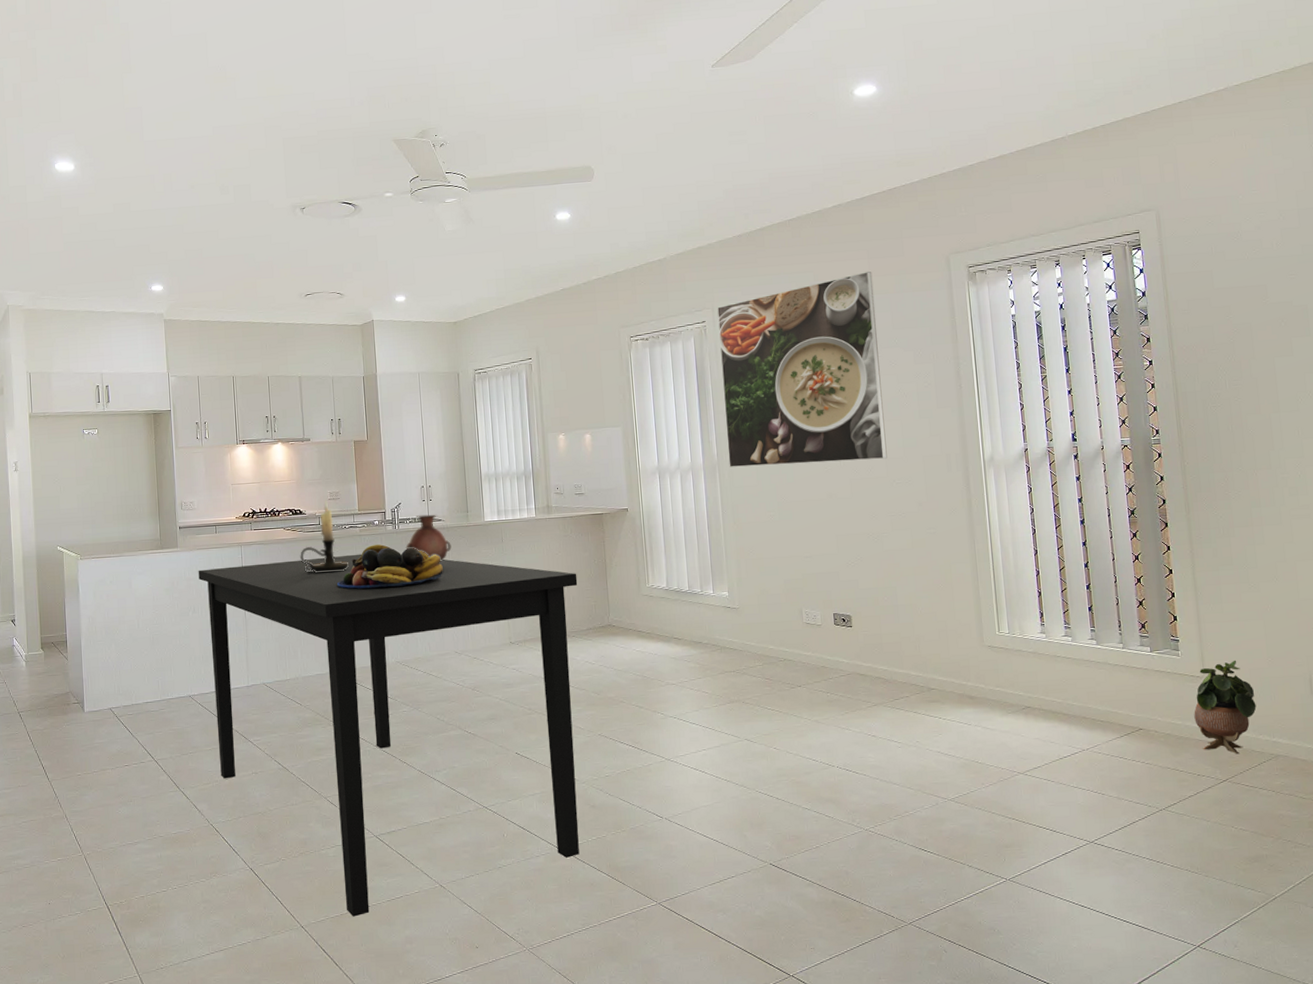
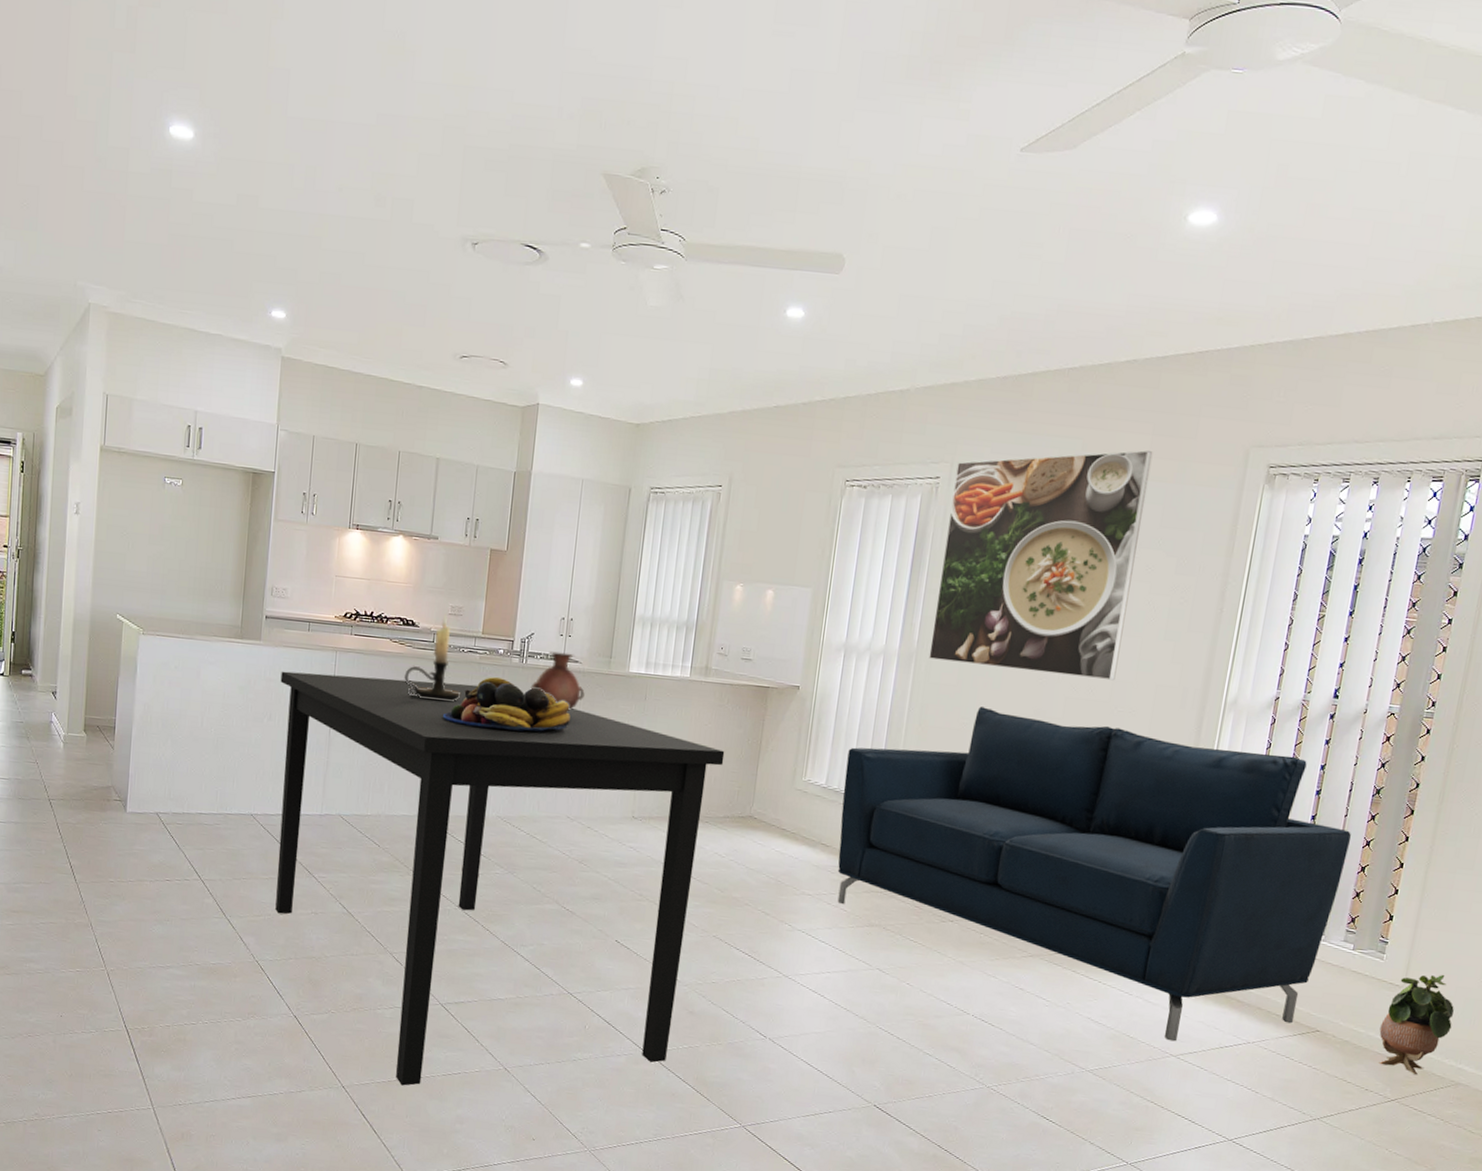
sofa: none [680,495,1123,761] -> present [837,706,1351,1042]

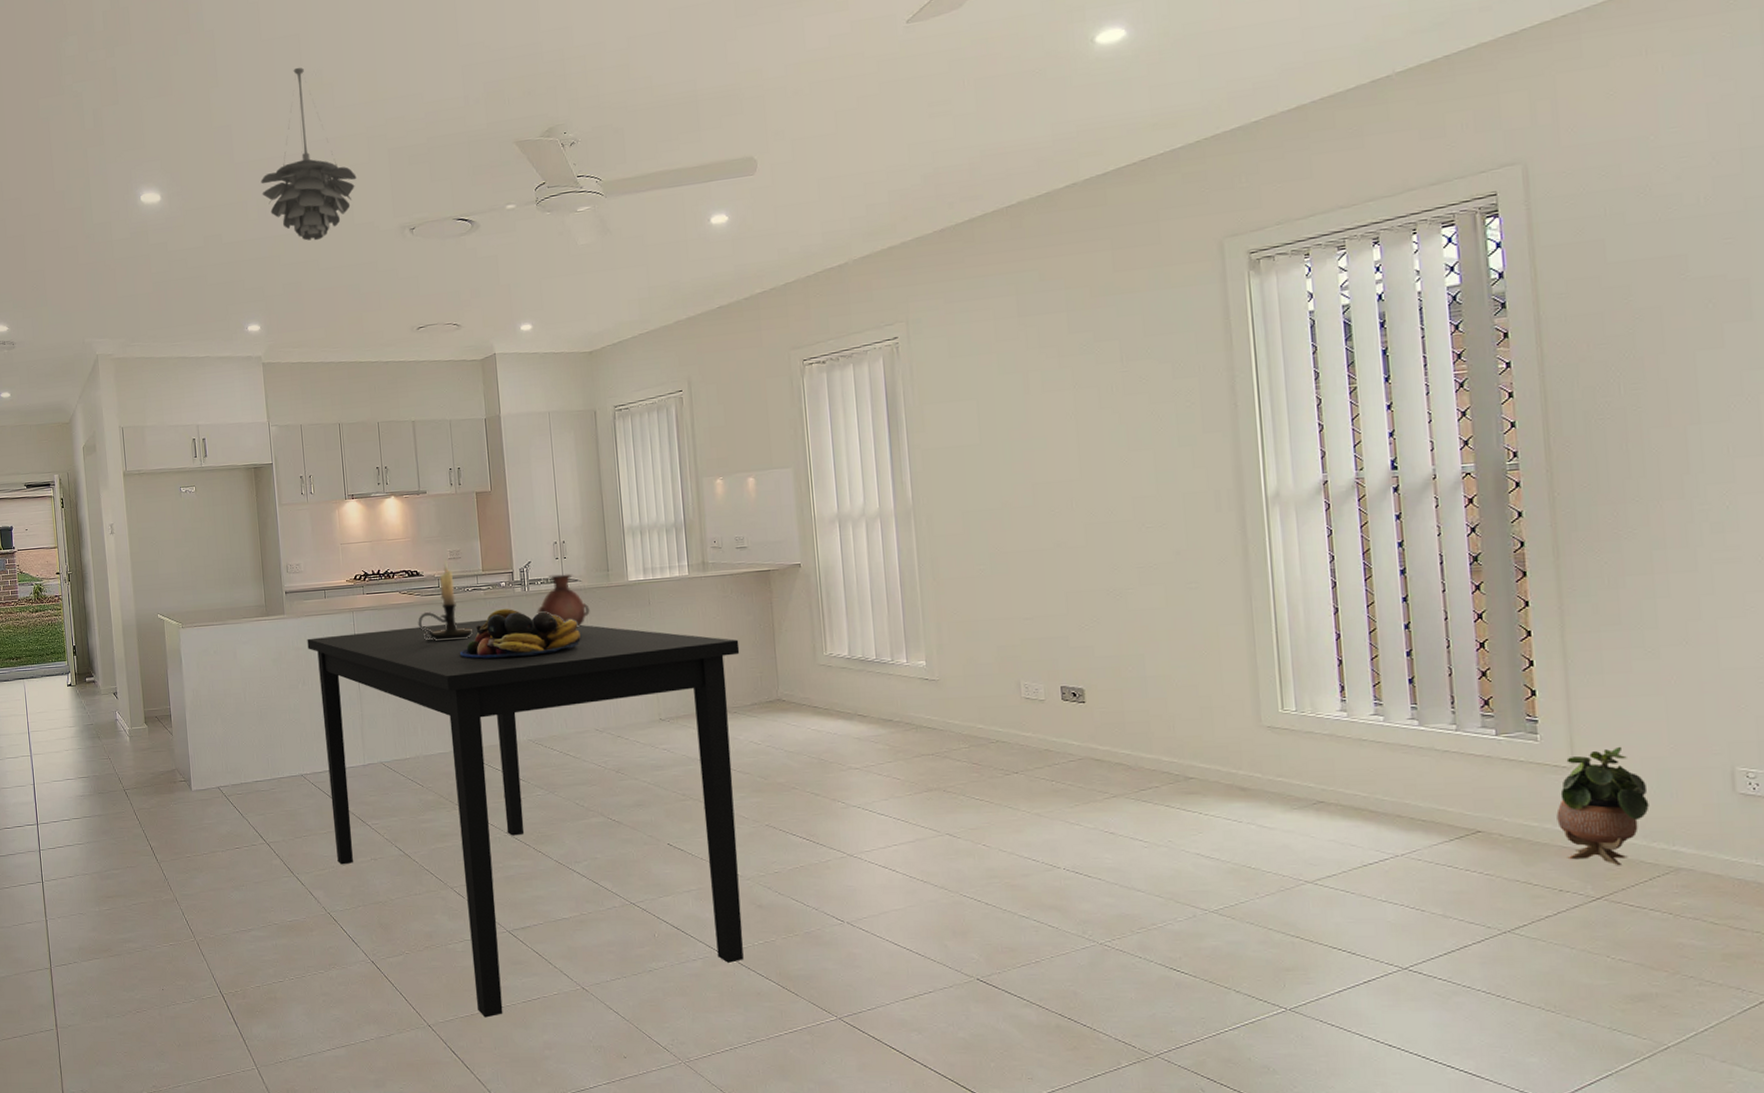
pendant light: none [313,21,424,231] -> present [261,67,357,241]
sofa: present [837,706,1351,1042] -> none [865,538,1459,867]
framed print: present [928,450,1153,681] -> none [912,266,1135,513]

